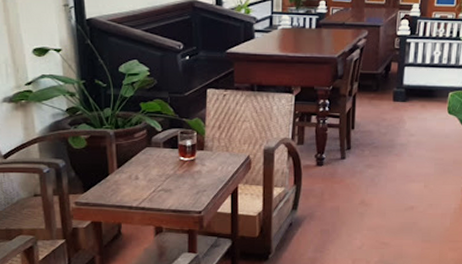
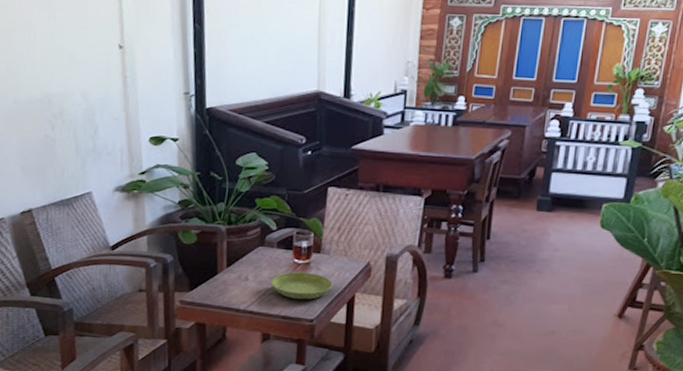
saucer: none [160,169,217,194] -> present [271,272,333,300]

